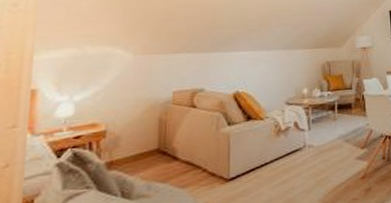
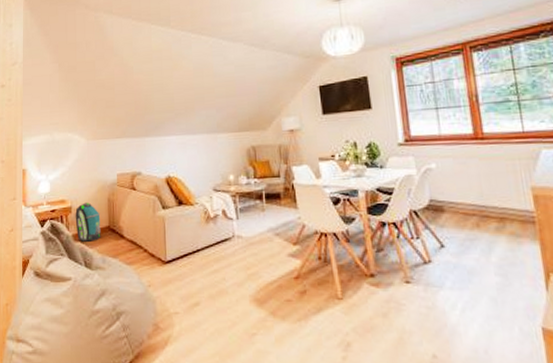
backpack: none [110,124,148,170] -> present [75,202,101,242]

